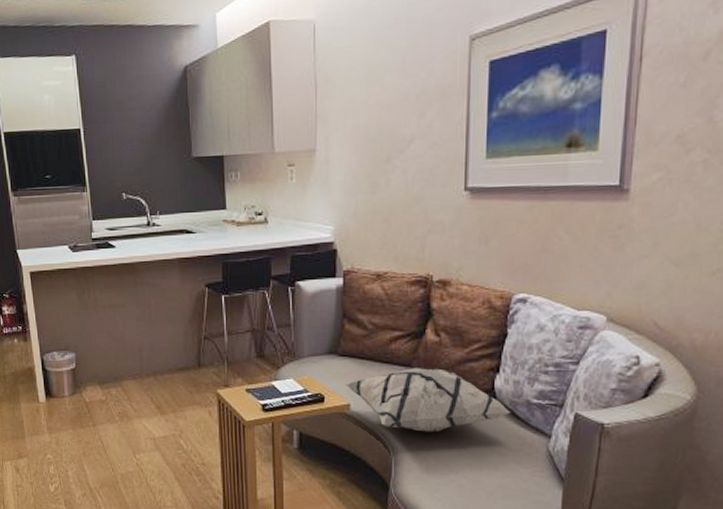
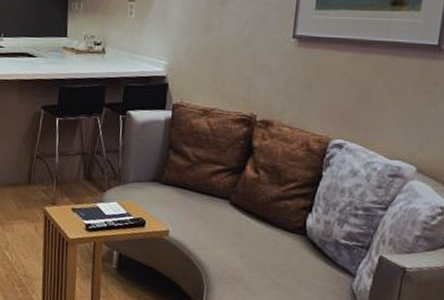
decorative pillow: present [344,368,511,432] -> none [165,201,320,263]

